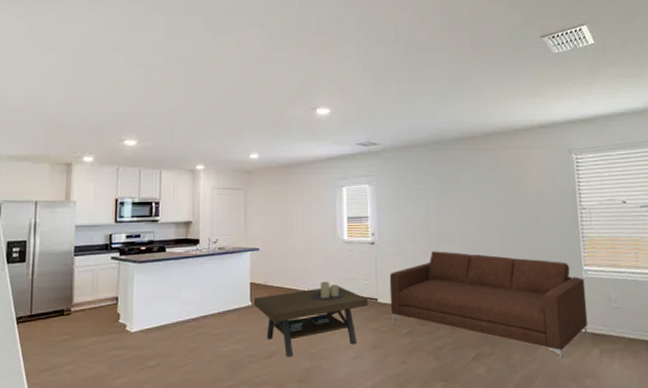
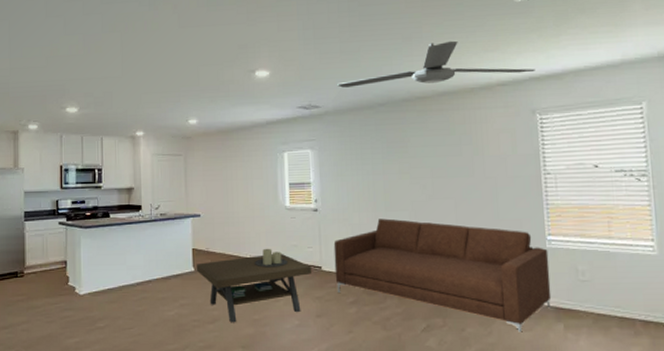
ceiling fan: none [393,86,571,126] -> present [336,40,535,88]

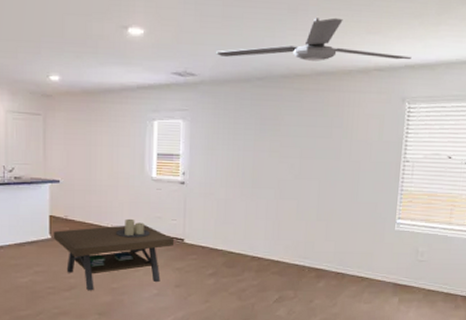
sofa: present [333,218,552,332] -> none [197,195,396,304]

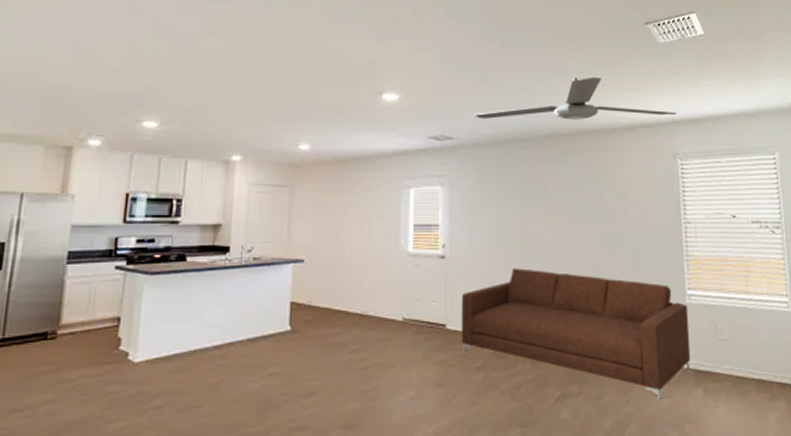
coffee table: present [53,218,175,291] -> none [293,302,435,396]
sofa: none [197,195,396,304] -> present [461,268,691,399]

